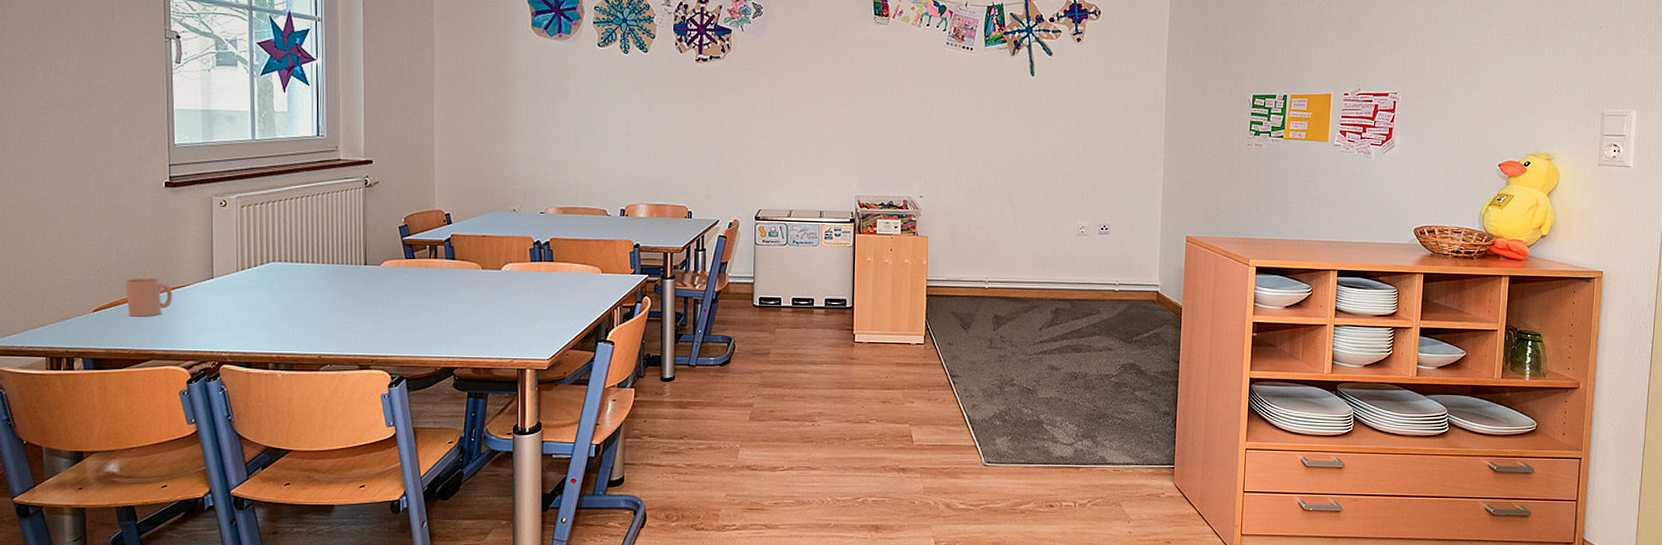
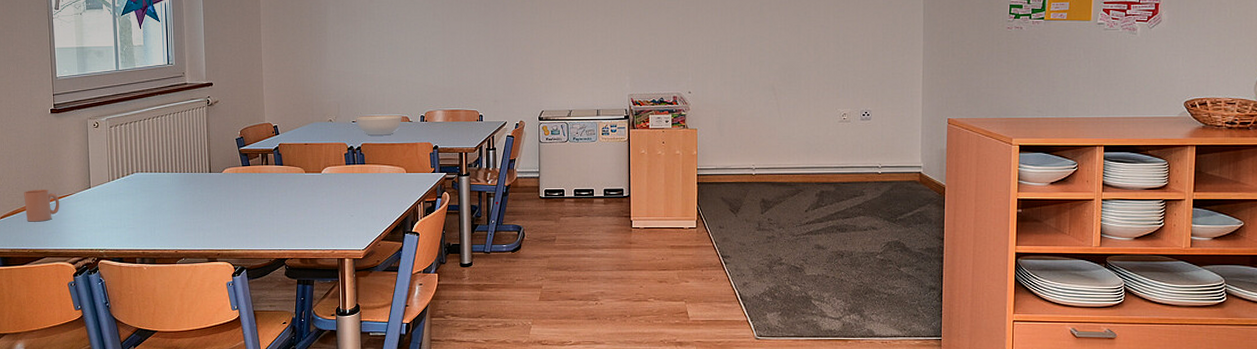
bowl: none [545,206,599,230] -> present [356,115,402,136]

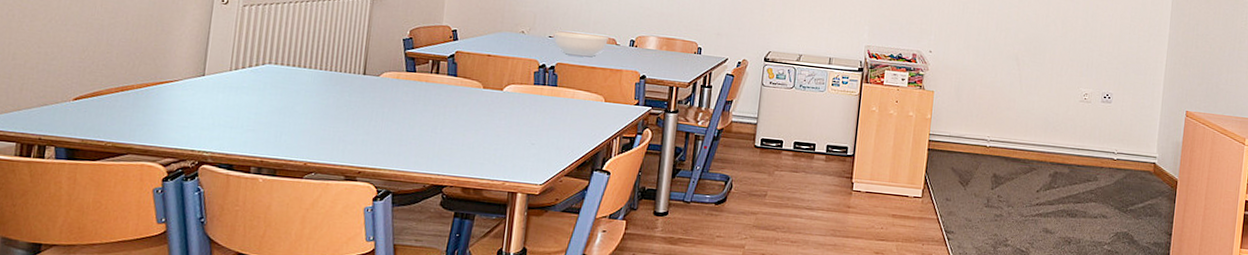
cup: present [24,189,60,222] -> none [110,69,160,110]

